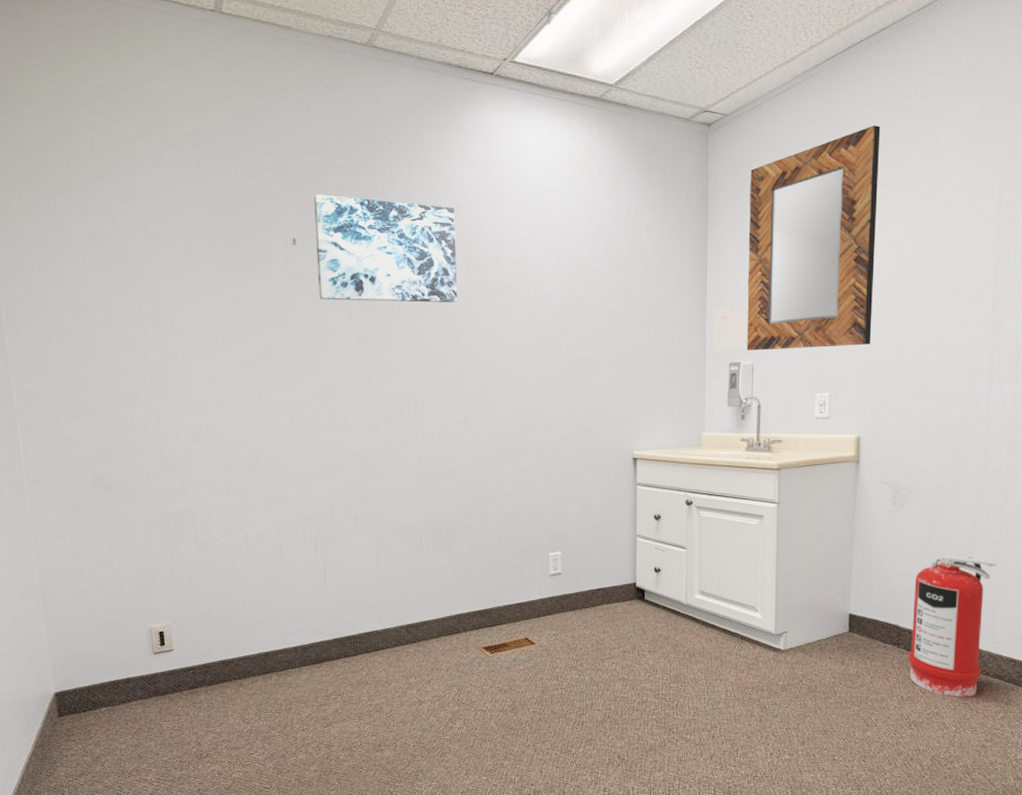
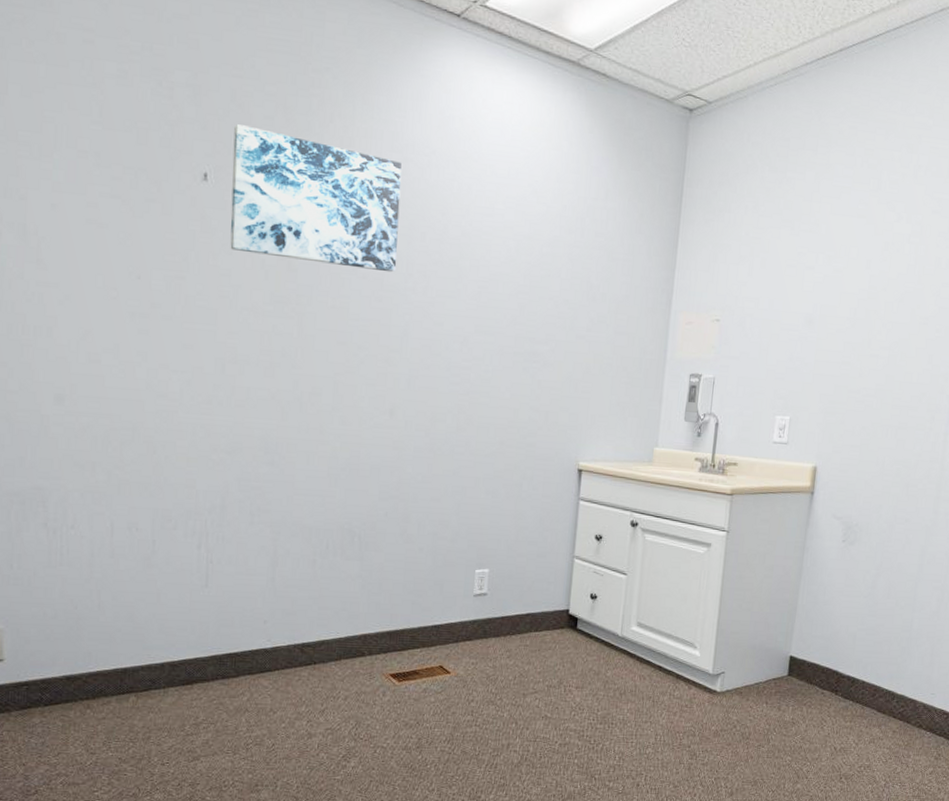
home mirror: present [747,125,881,351] -> none [709,136,865,369]
fire extinguisher: present [908,554,996,697] -> none [844,598,938,750]

